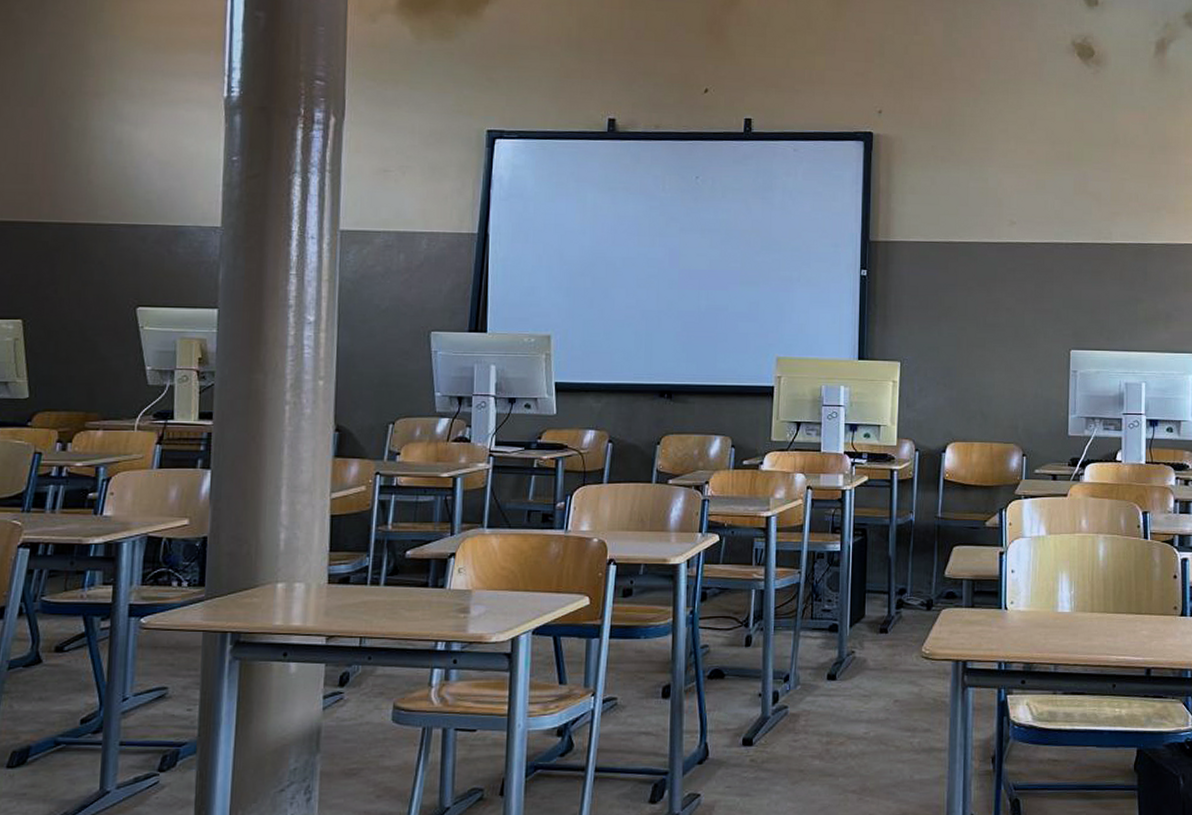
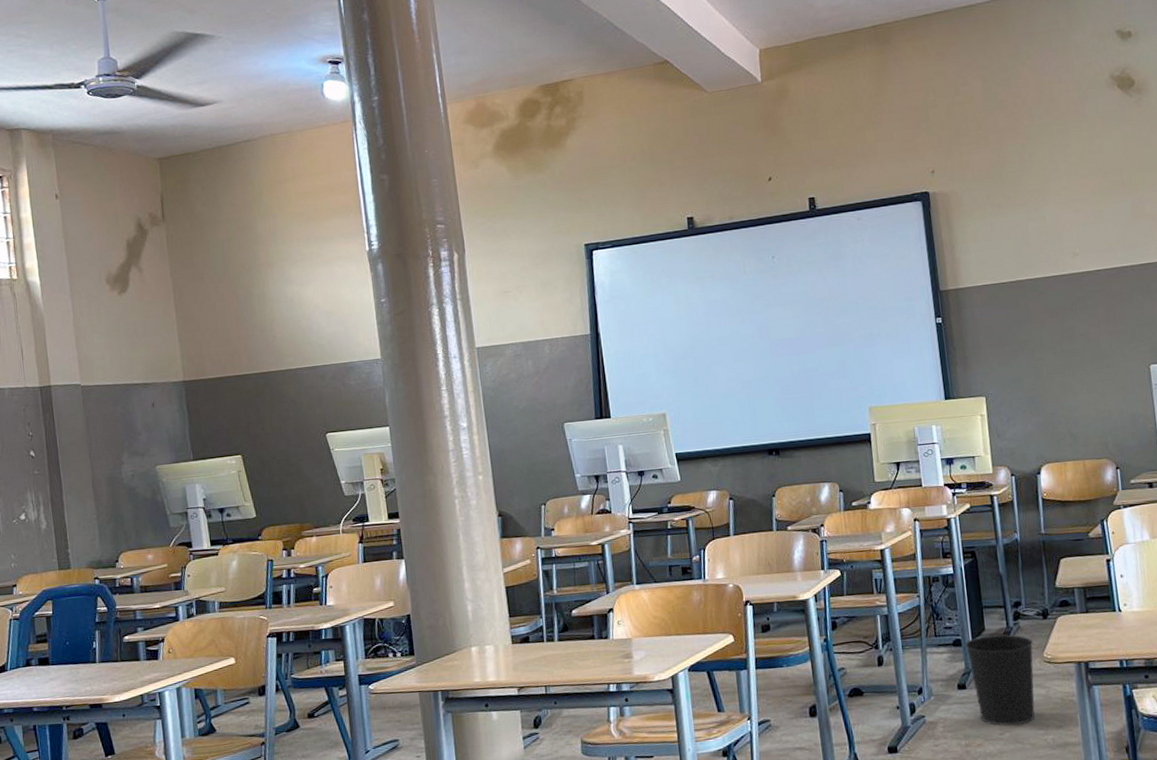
wastebasket: none [841,623,914,725] -> present [964,634,1035,726]

